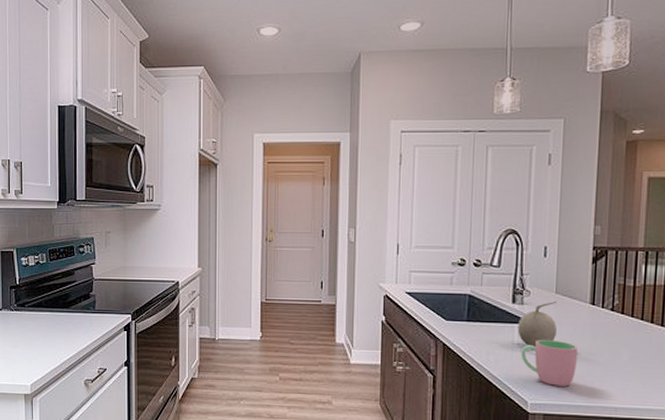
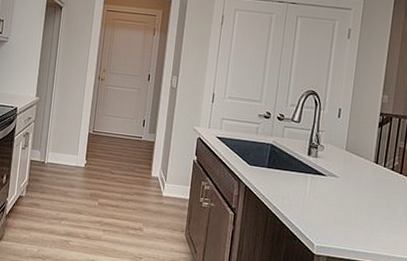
fruit: present [517,302,557,347] -> none [310,157,346,196]
cup: present [521,339,578,386] -> none [311,189,361,234]

